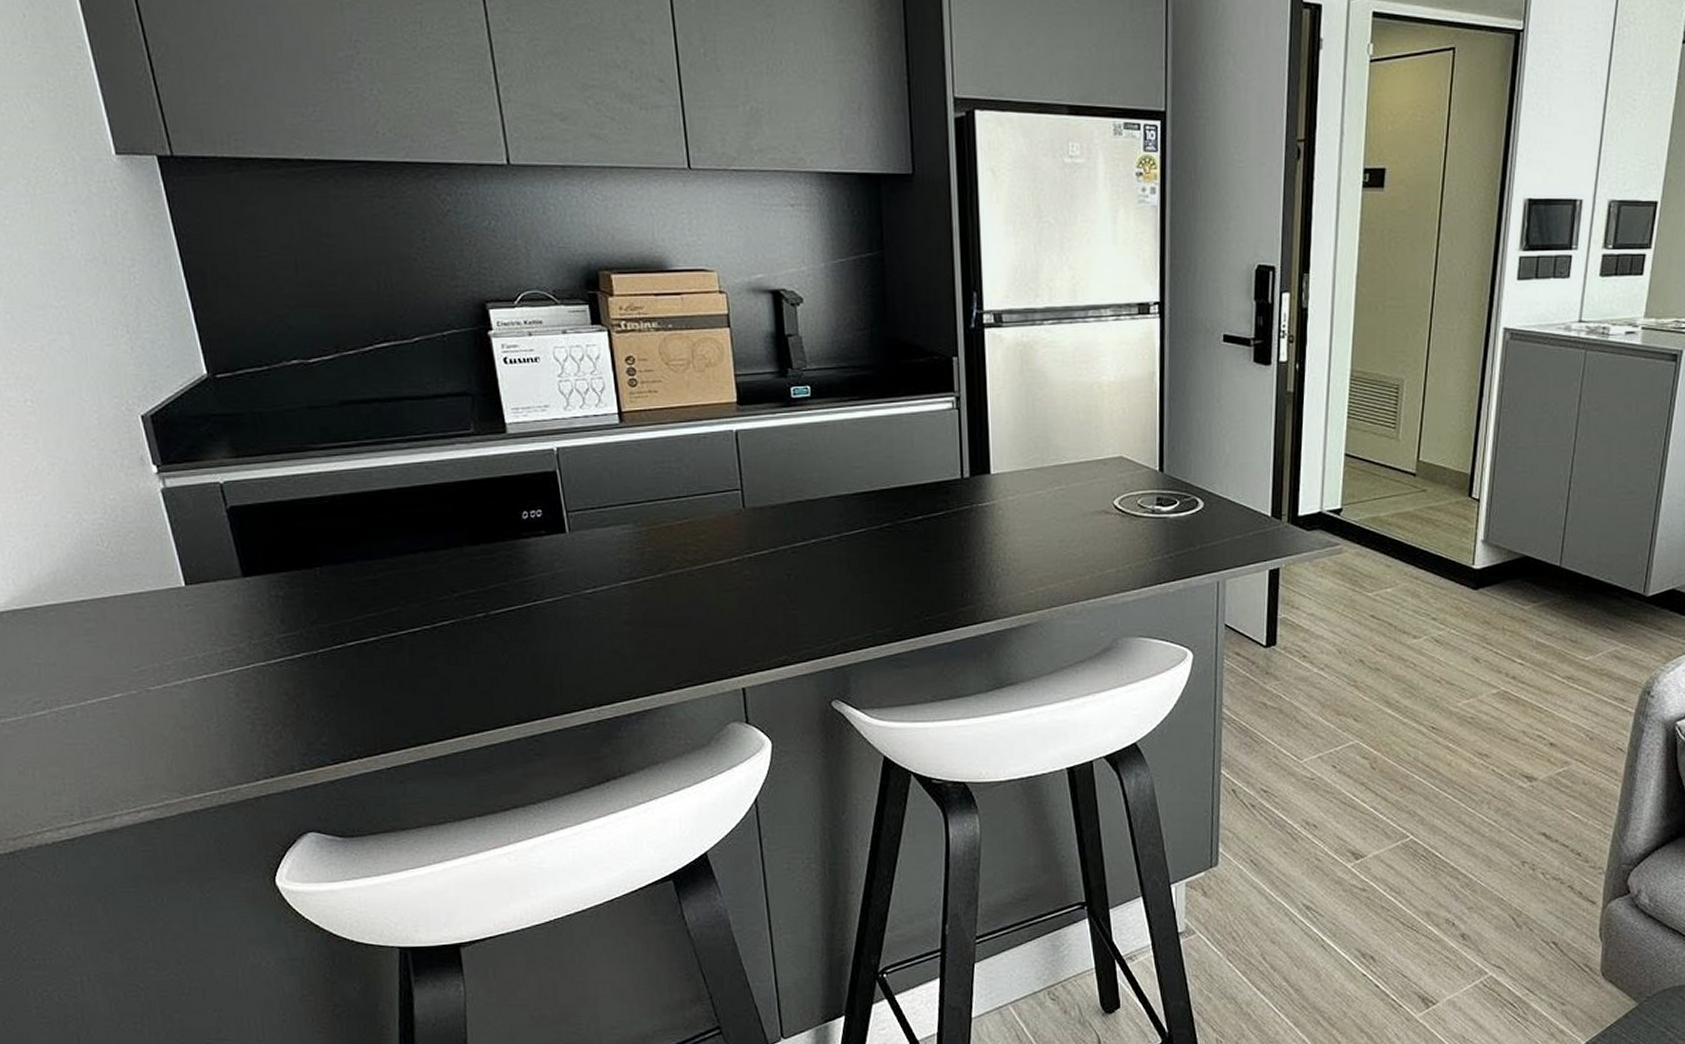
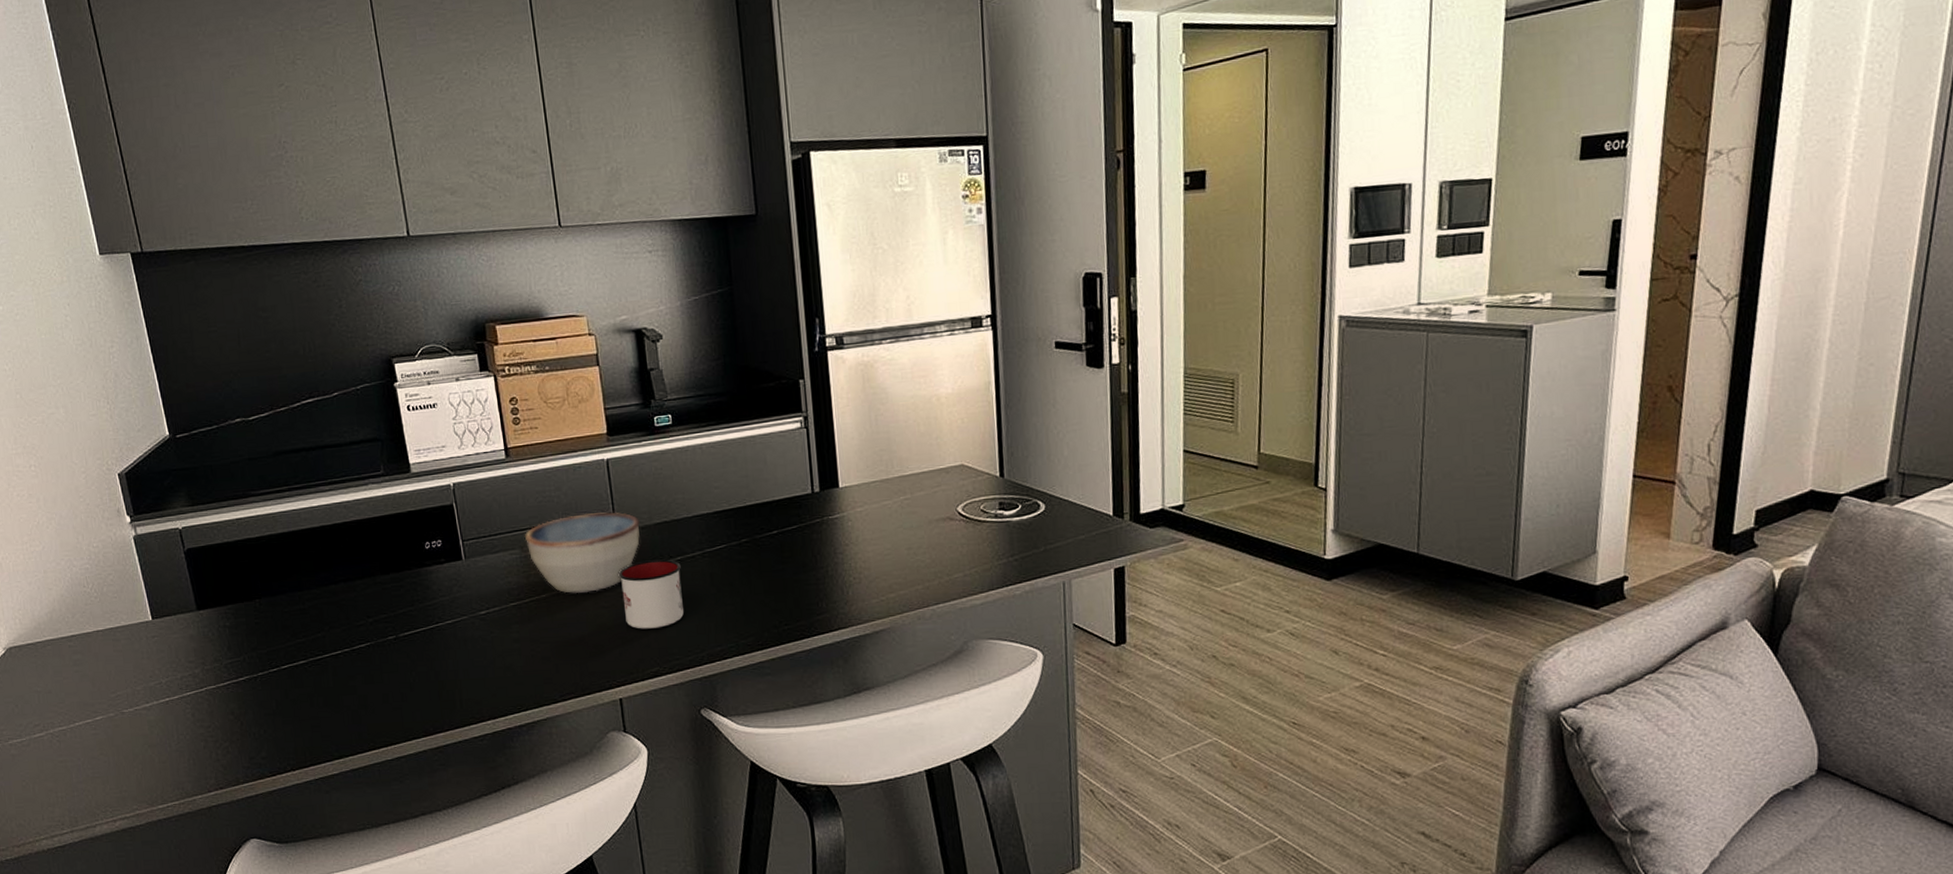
bowl: none [639,488,771,574] -> present [524,512,640,593]
mug: none [745,541,817,615] -> present [618,559,684,629]

